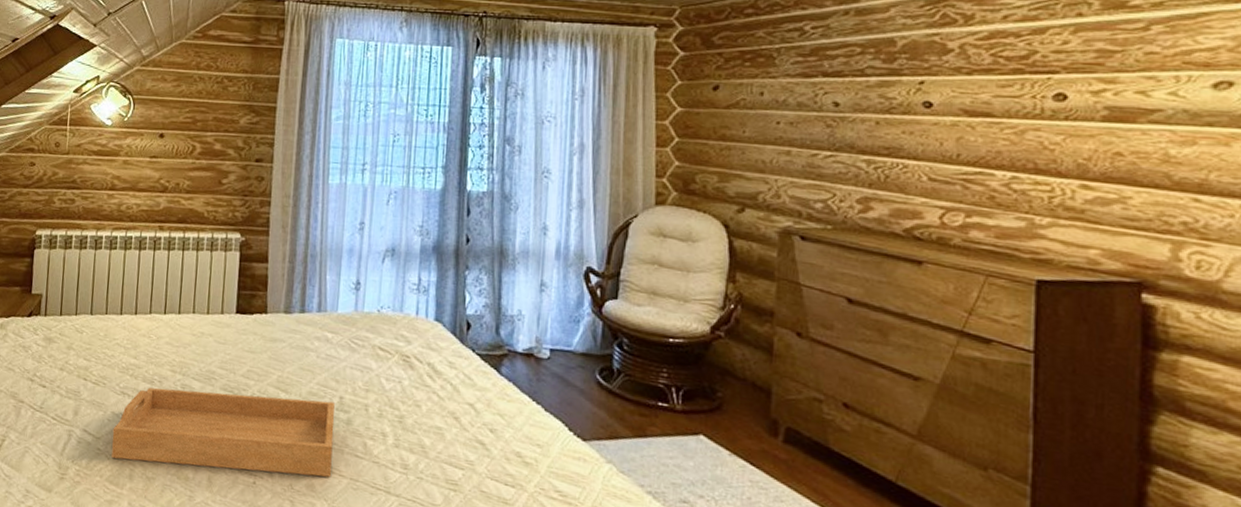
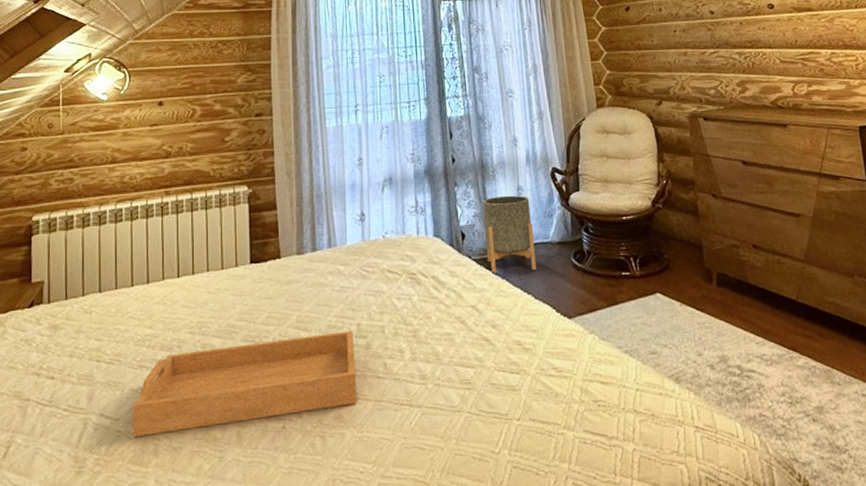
planter: none [493,289,553,380] -> present [482,195,536,273]

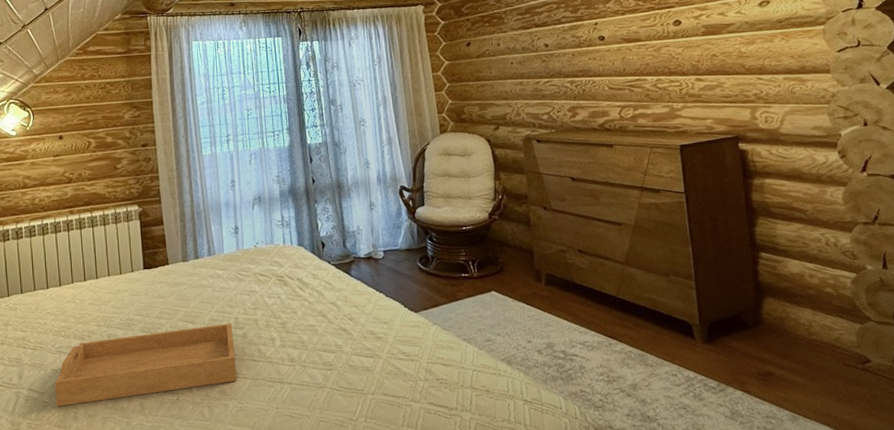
planter: present [482,195,536,273] -> none [339,210,387,276]

